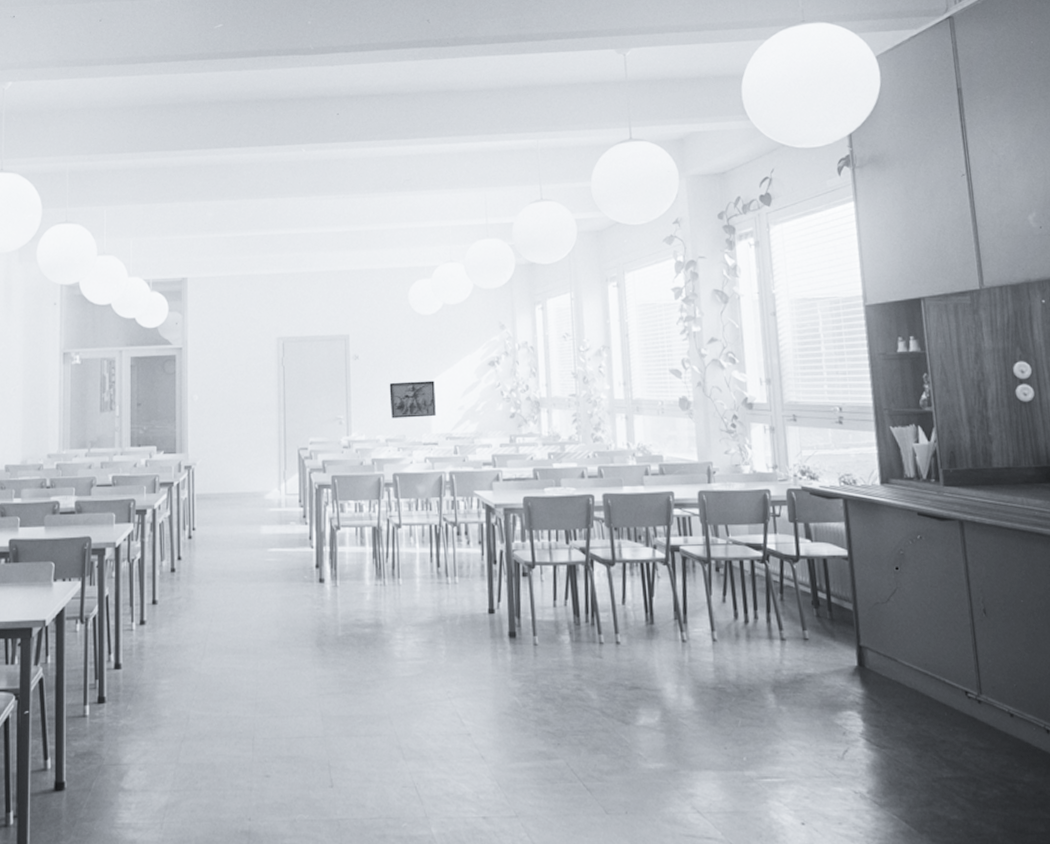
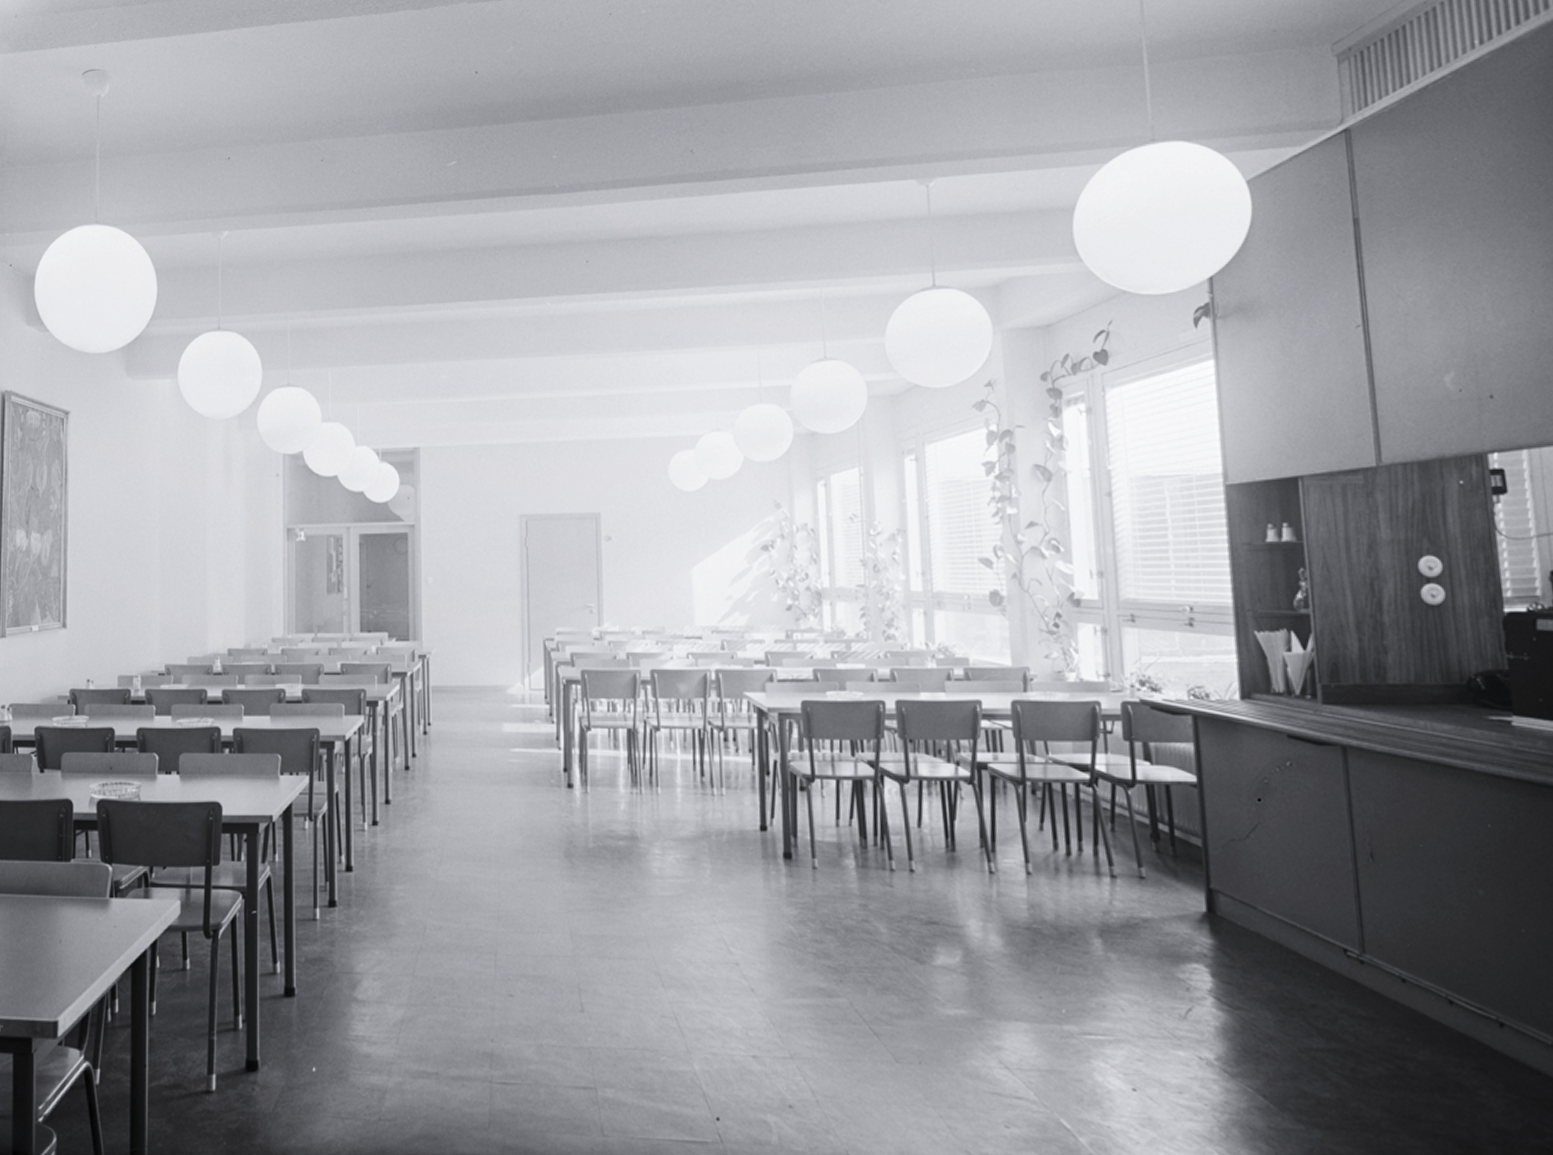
wall relief: present [389,380,436,419] -> none [646,566,700,608]

